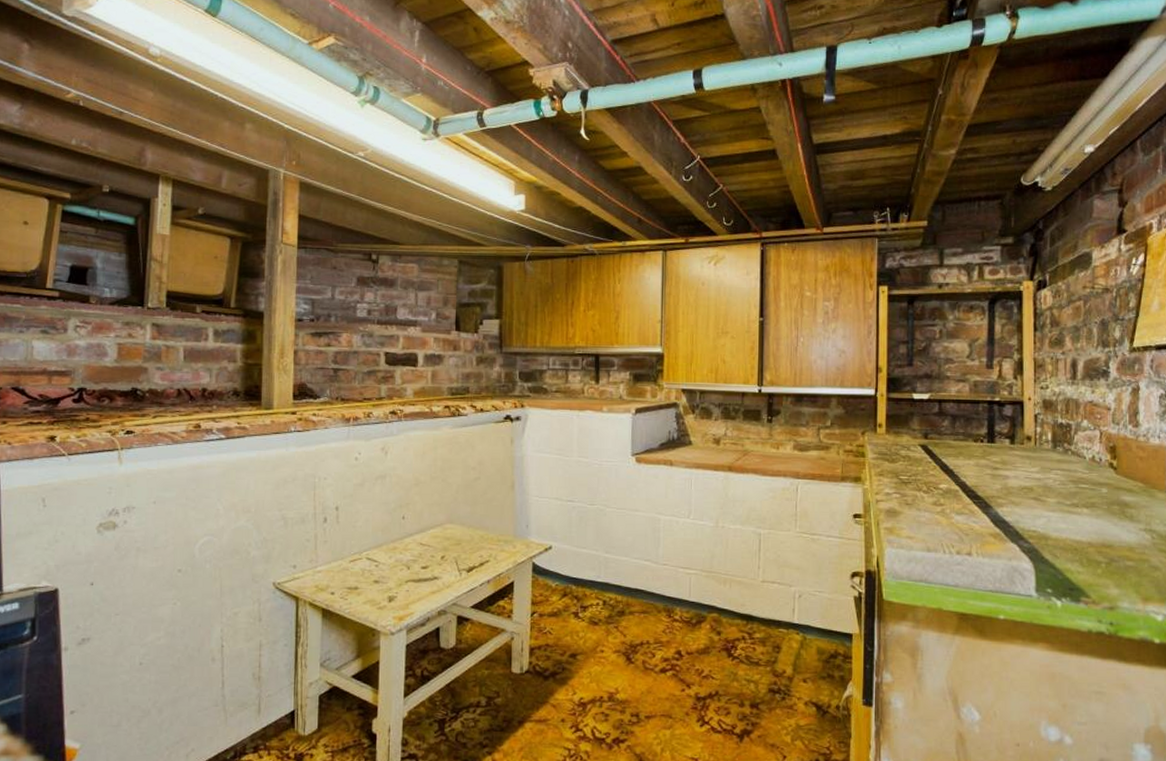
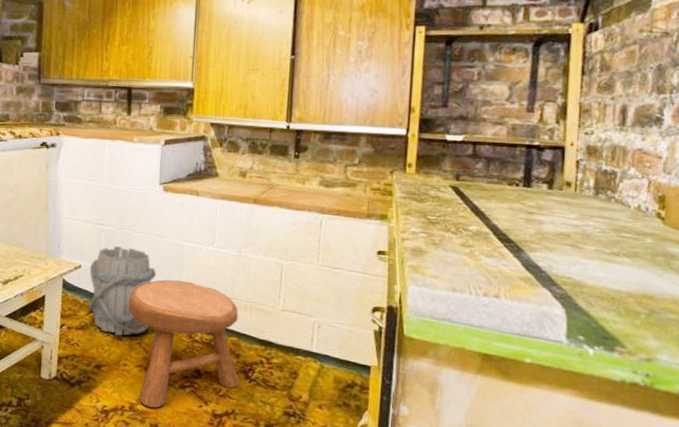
bucket: none [561,524,631,621] -> present [88,246,156,336]
stool: none [603,557,723,696] -> present [128,280,240,408]

